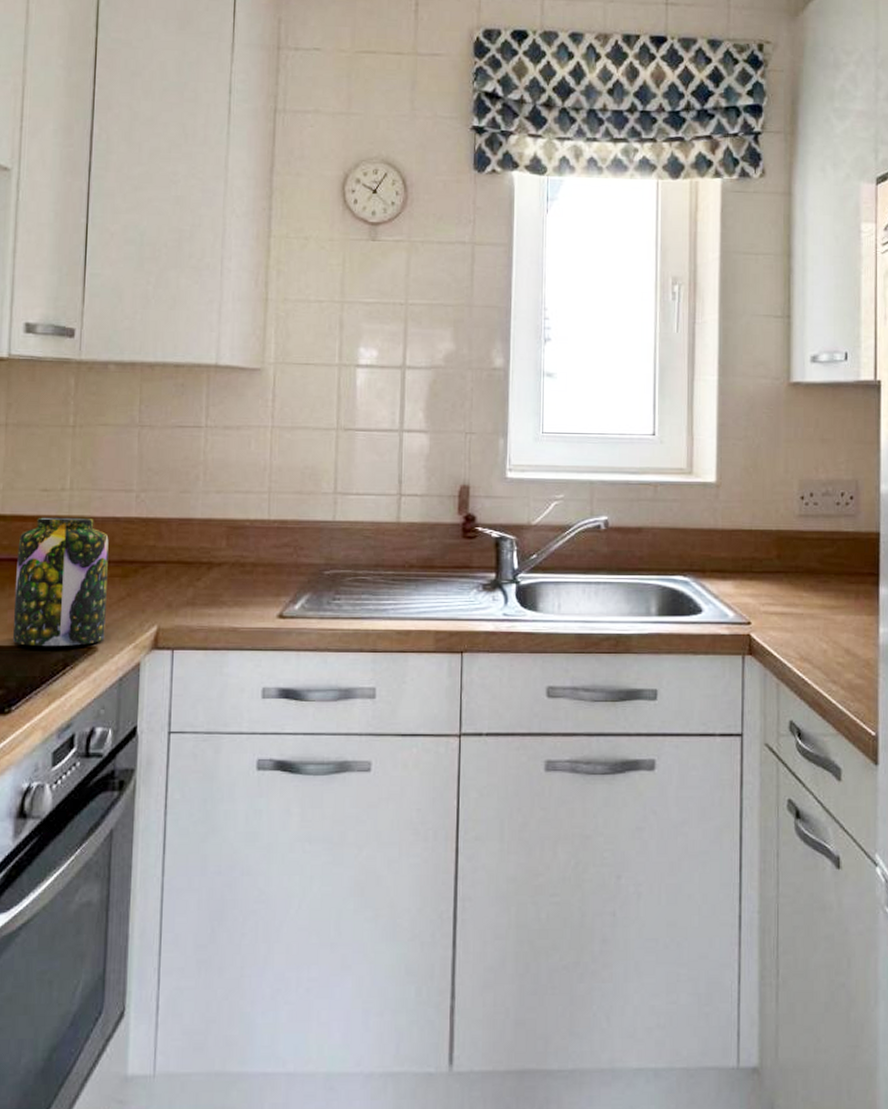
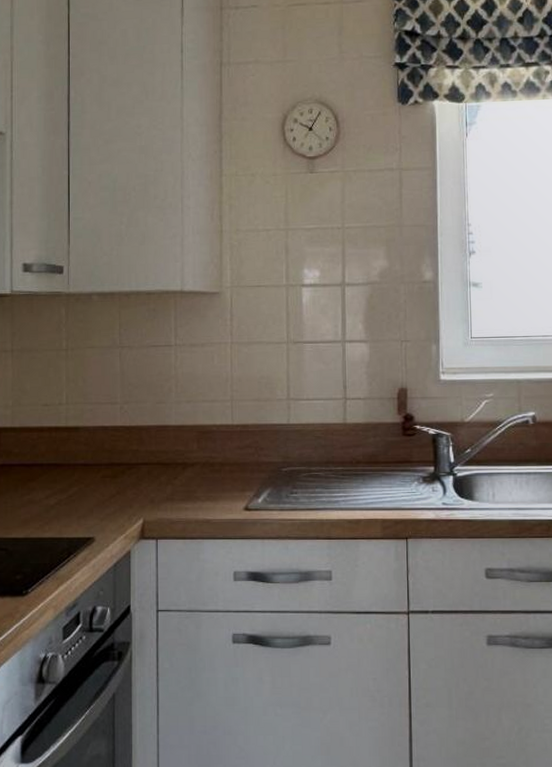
jar: present [12,517,109,646] -> none [26,427,100,537]

